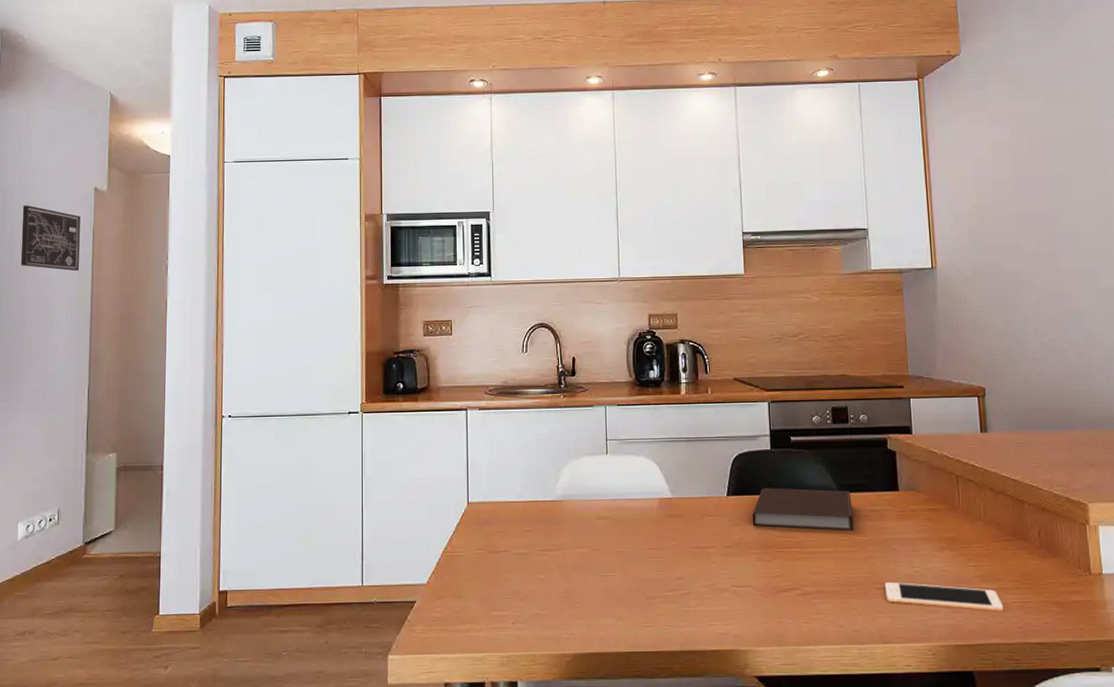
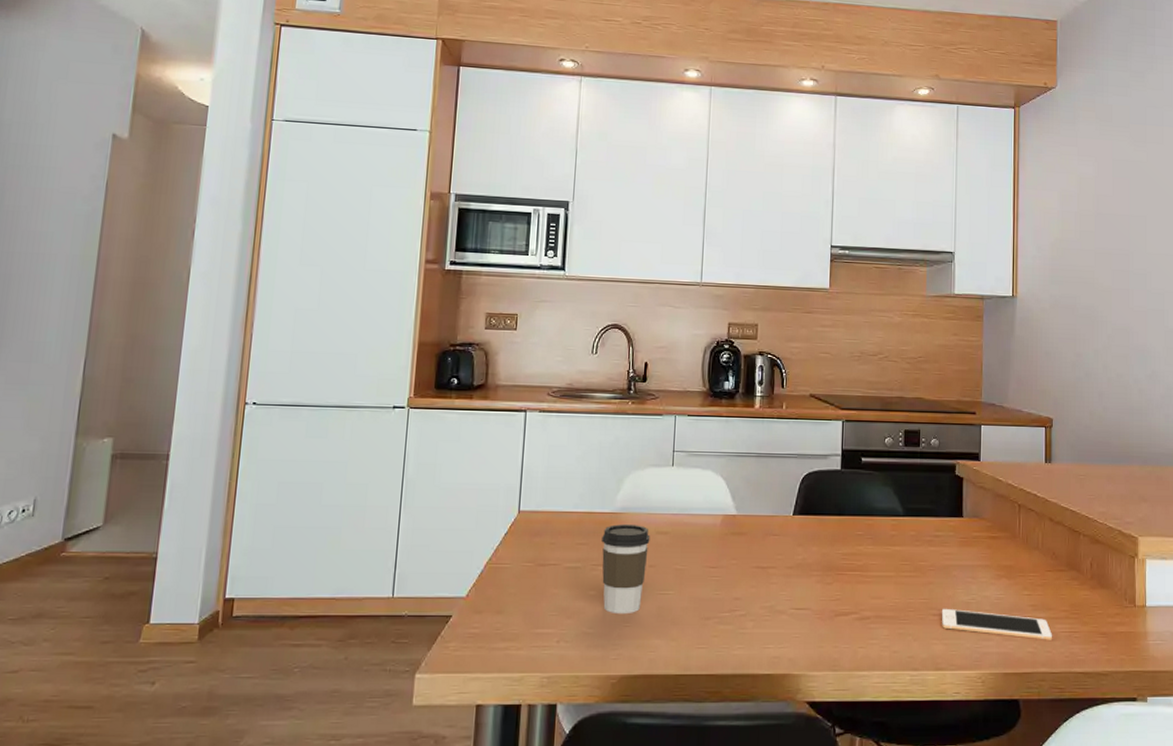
wall art: present [20,205,80,272] -> none [11,146,92,228]
coffee cup: none [546,511,591,596] -> present [602,524,650,615]
notebook: present [752,488,854,531] -> none [816,509,917,556]

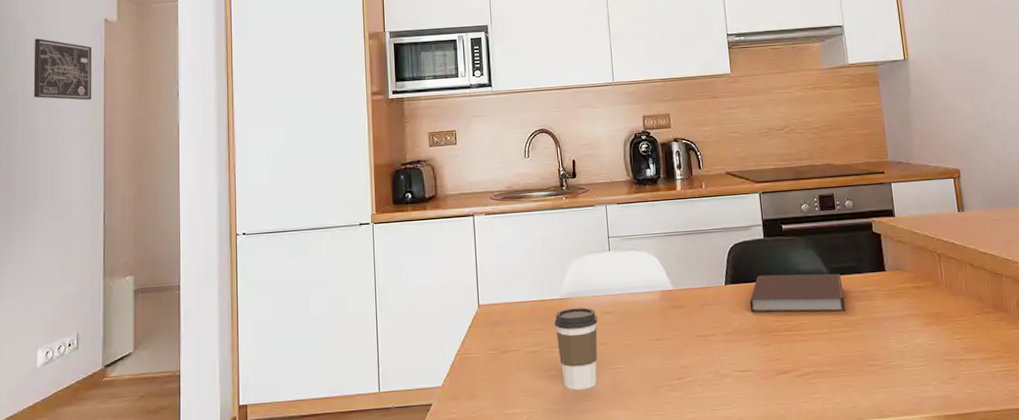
wall art: none [11,146,92,228] -> present [33,38,91,101]
notebook: none [816,509,917,556] -> present [749,273,846,313]
cell phone: present [941,608,1053,640] -> none [877,358,990,381]

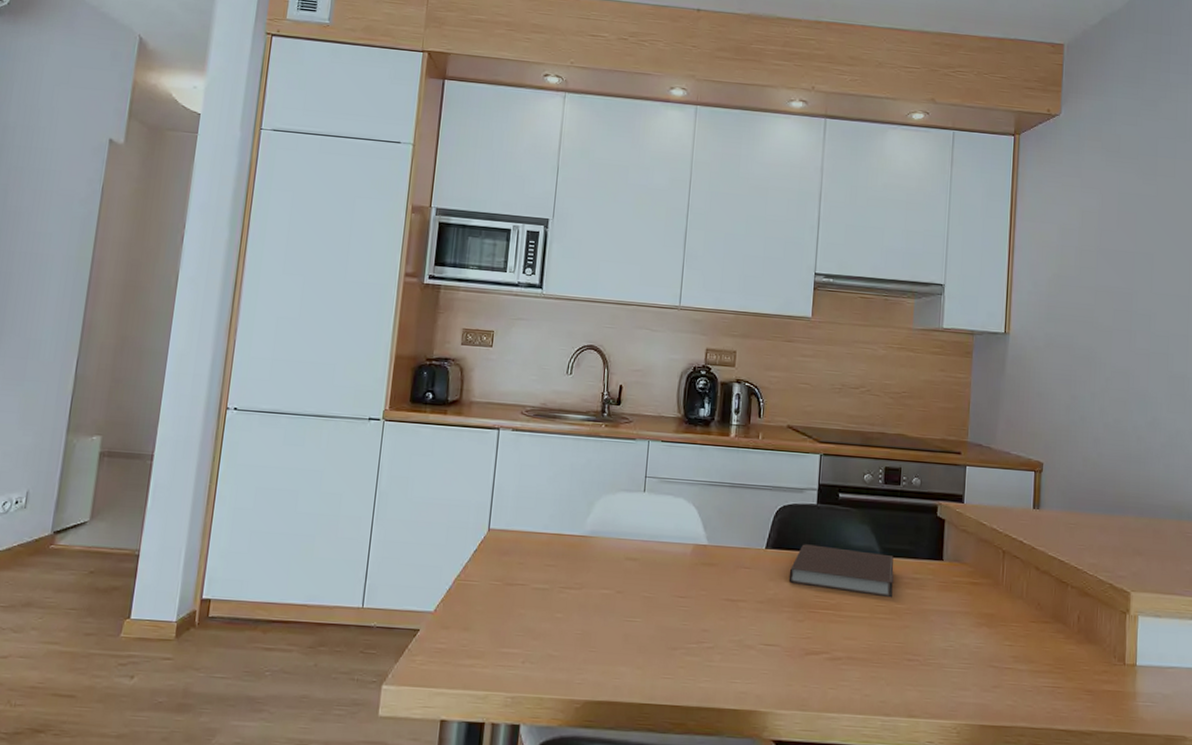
wall art: present [33,38,91,101] -> none [13,148,90,230]
coffee cup: present [554,307,598,391] -> none [569,548,619,639]

